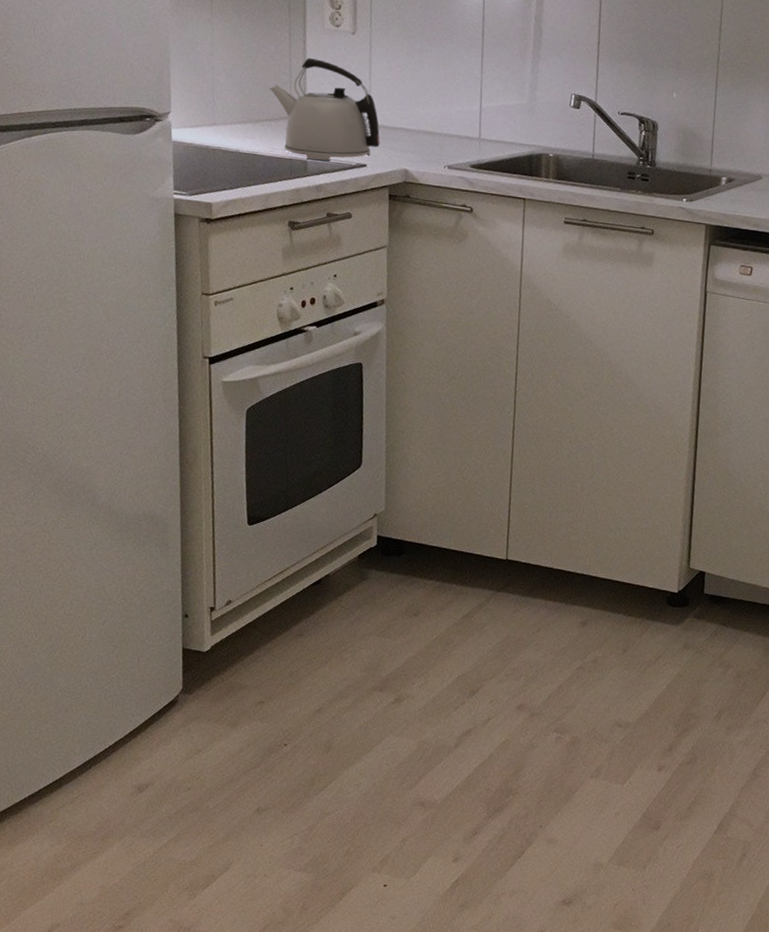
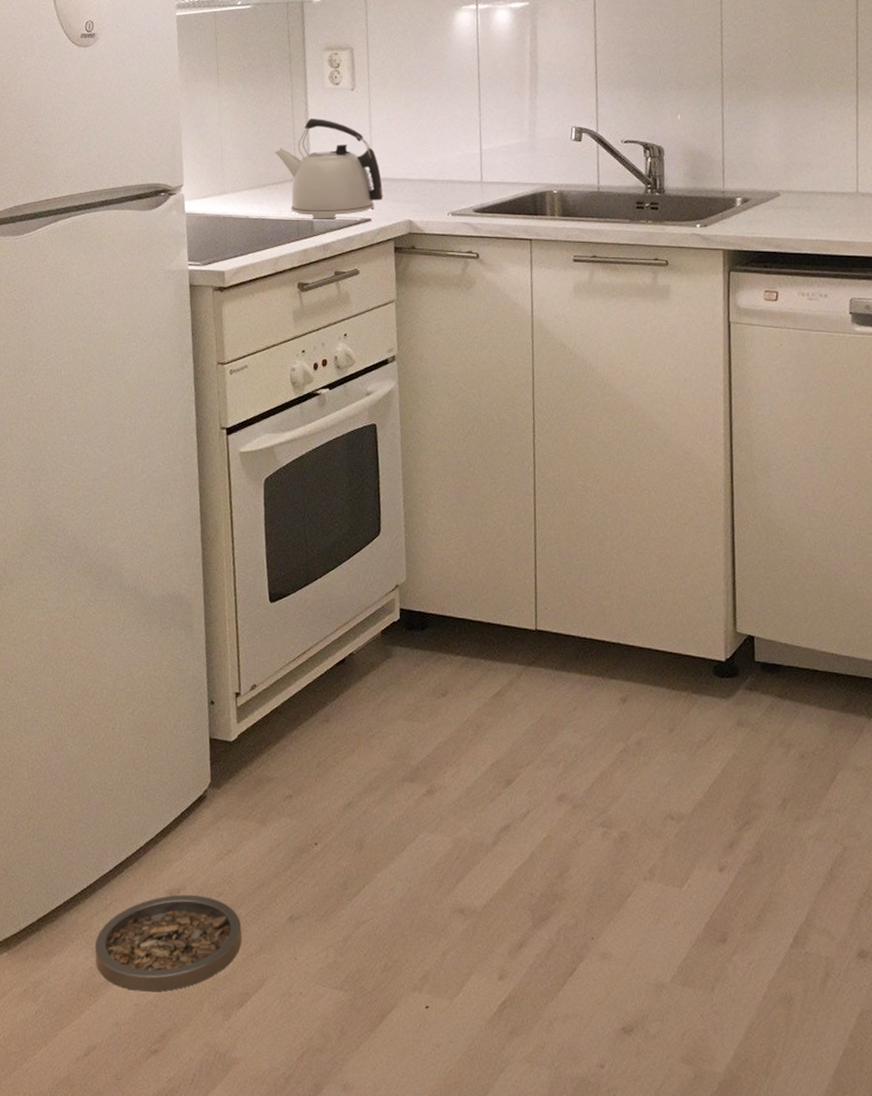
pet bowl: none [60,789,209,876] -> present [95,894,242,992]

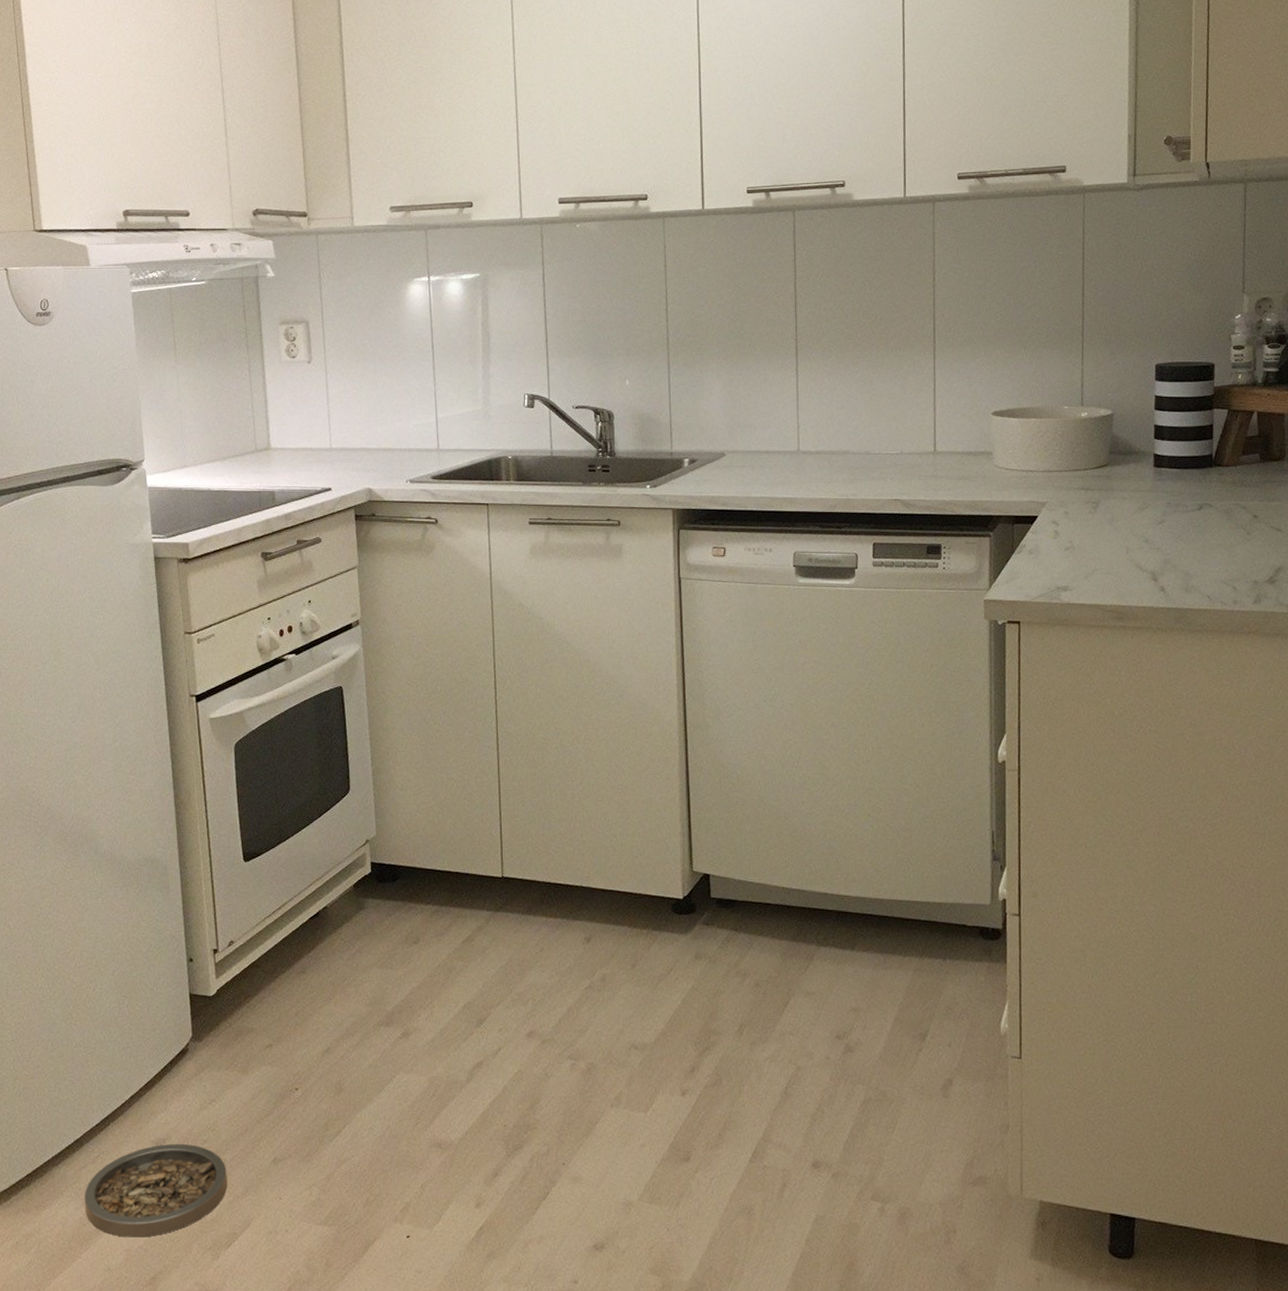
kettle: present [274,119,383,219] -> none [234,391,343,490]

